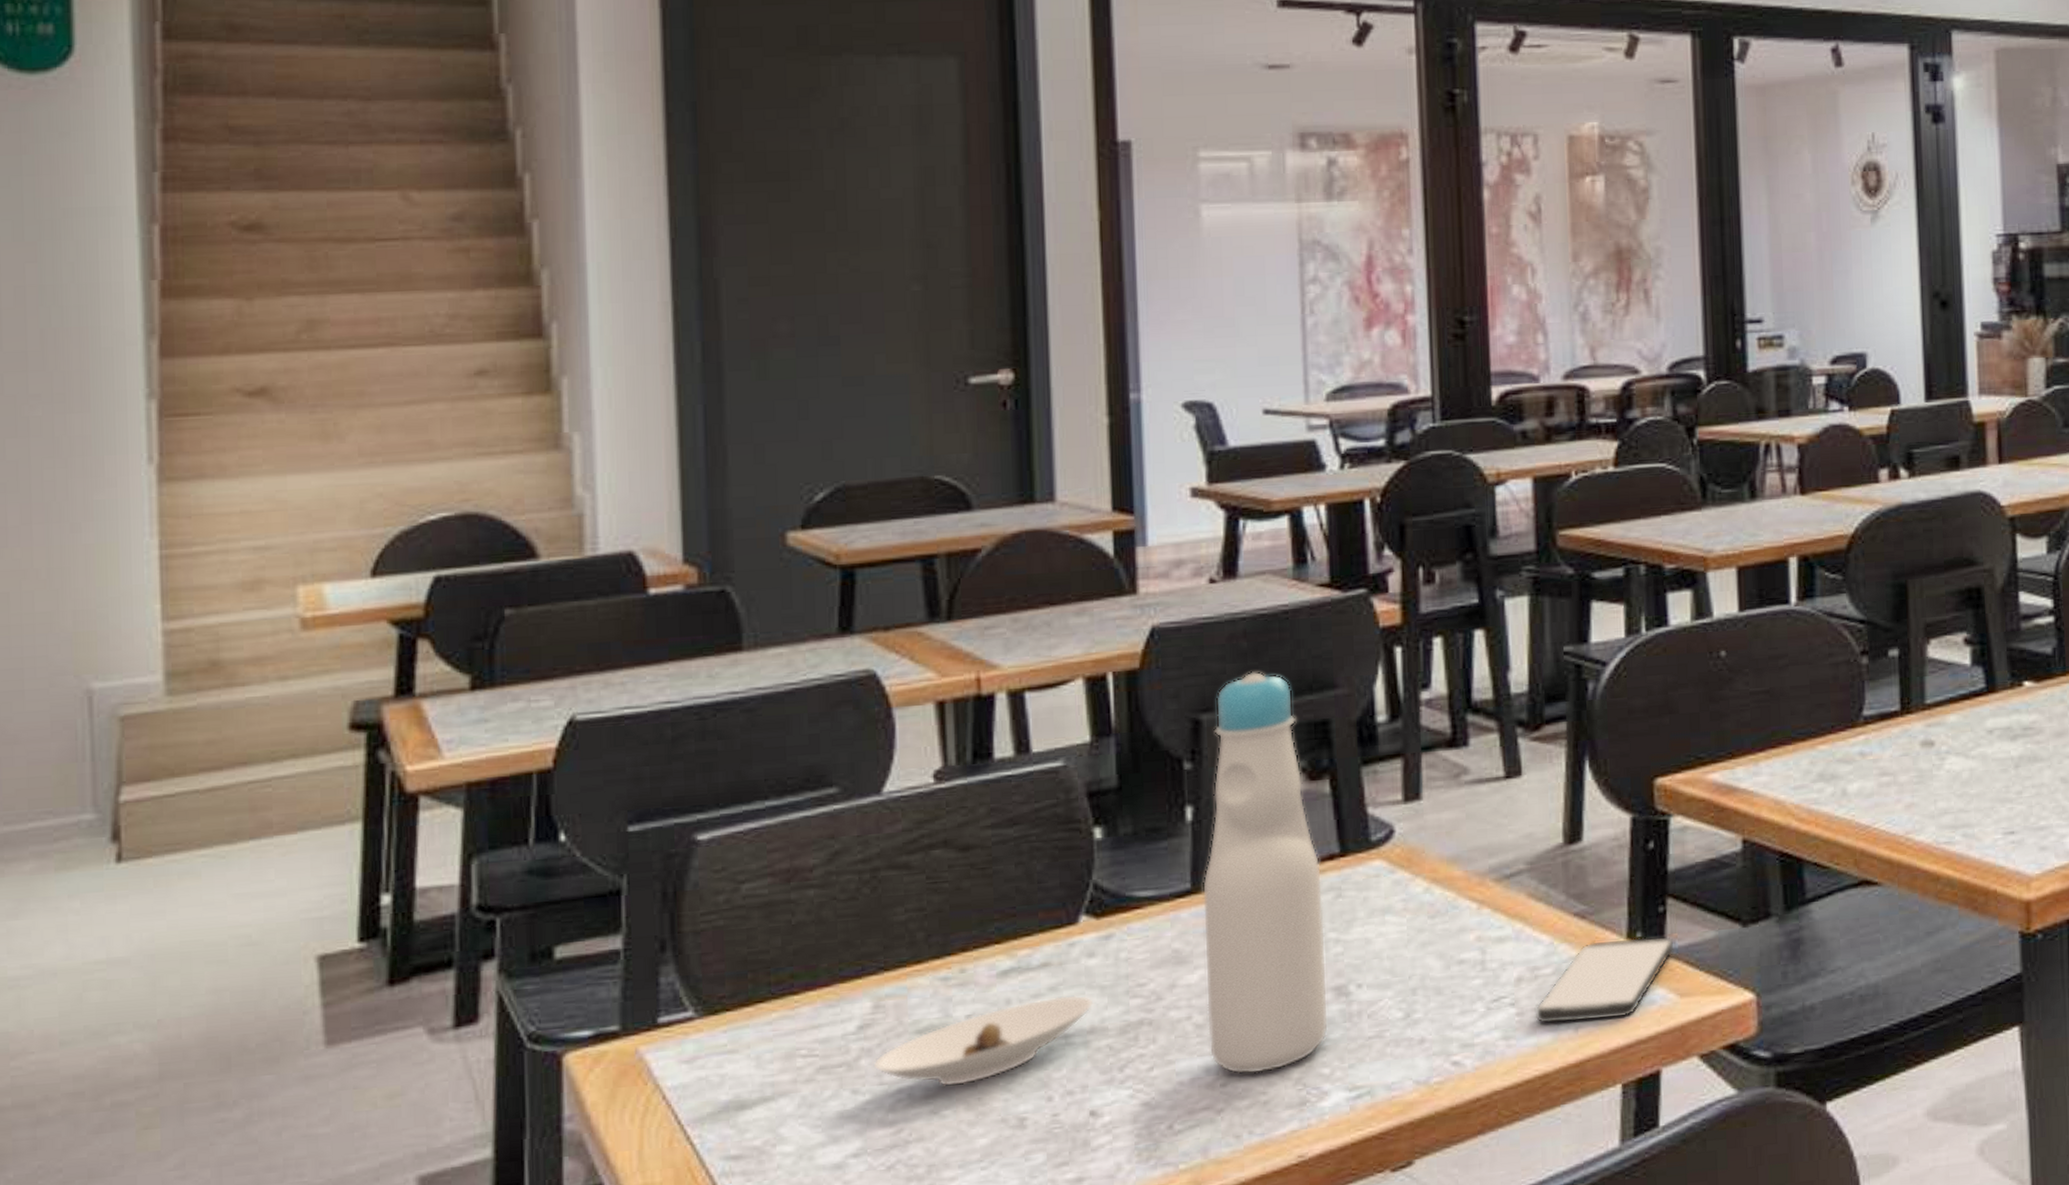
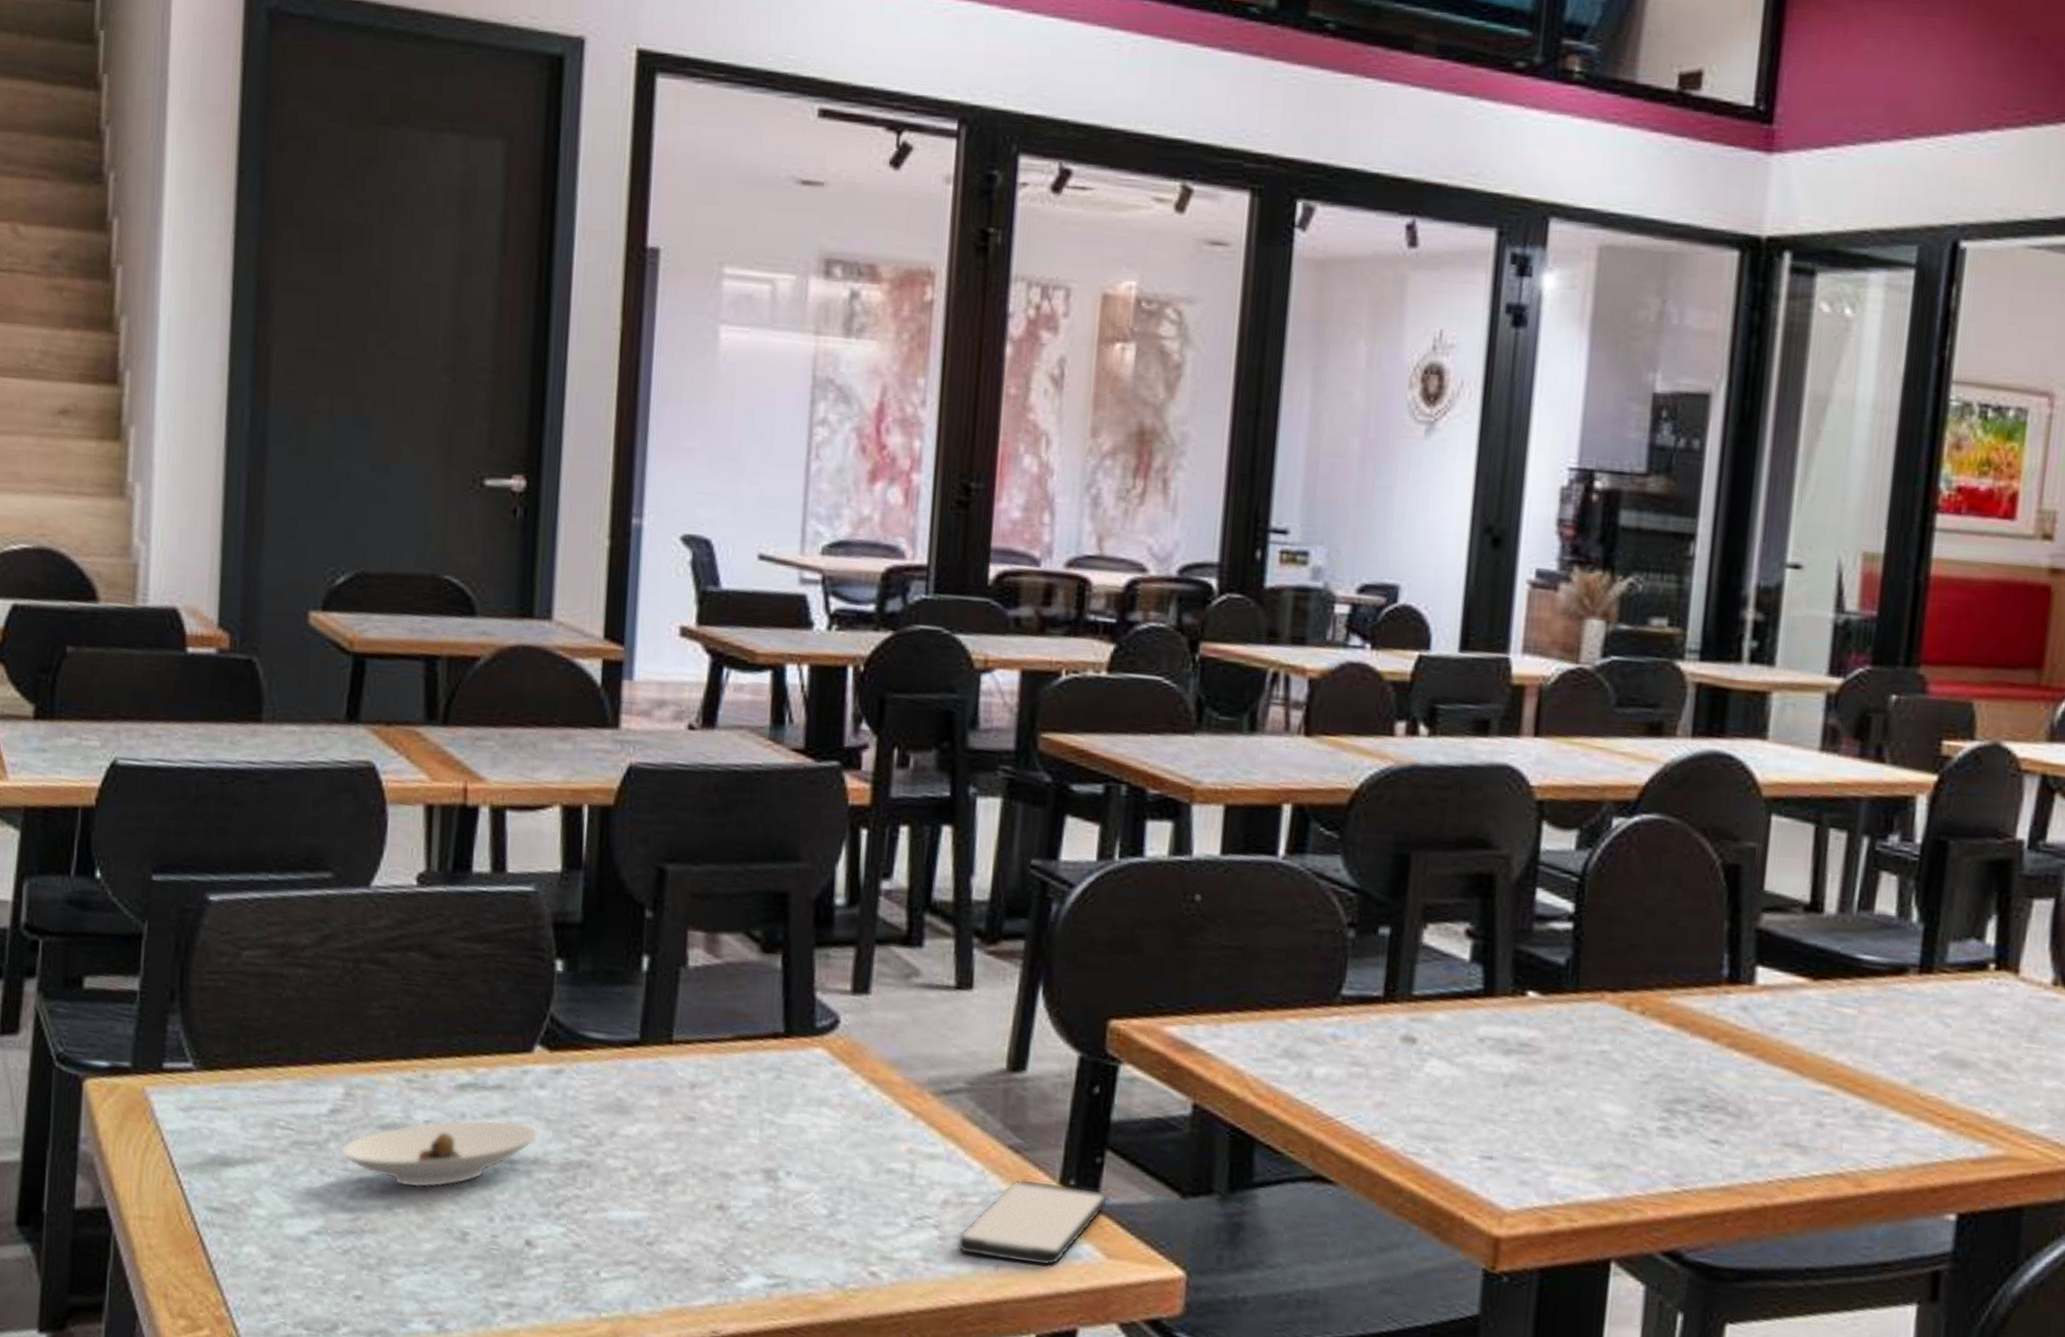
bottle: present [1202,671,1329,1075] -> none [640,828,765,1241]

